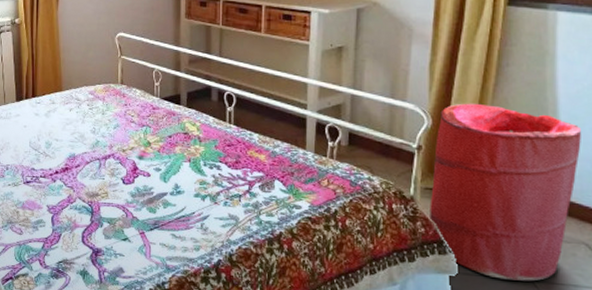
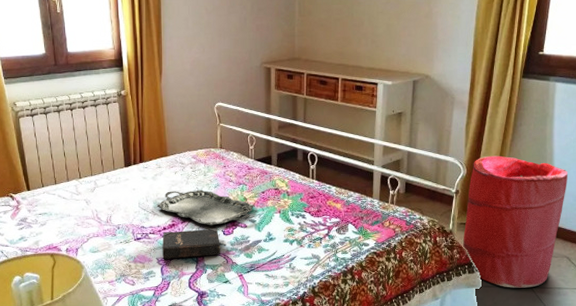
serving tray: none [49,130,159,173] -> present [156,190,254,226]
hardback book: none [54,175,119,208] -> present [162,228,220,259]

